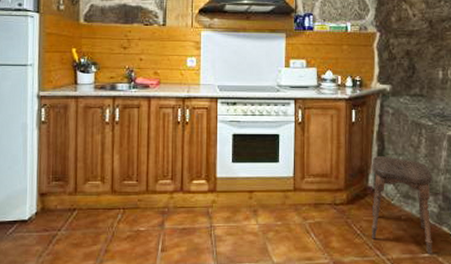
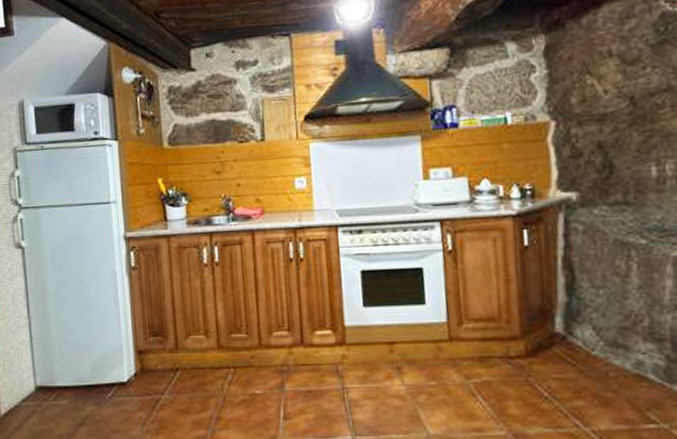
stool: present [371,156,433,255] -> none [558,290,662,426]

